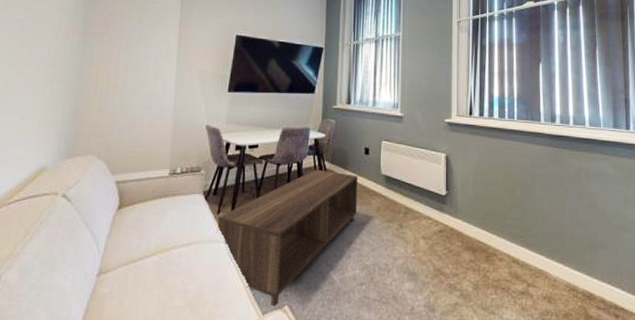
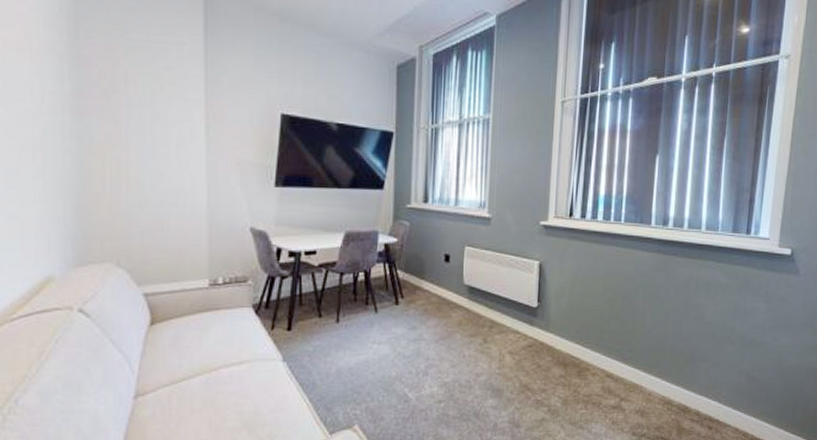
coffee table: present [217,169,358,307] -> none [272,279,436,426]

